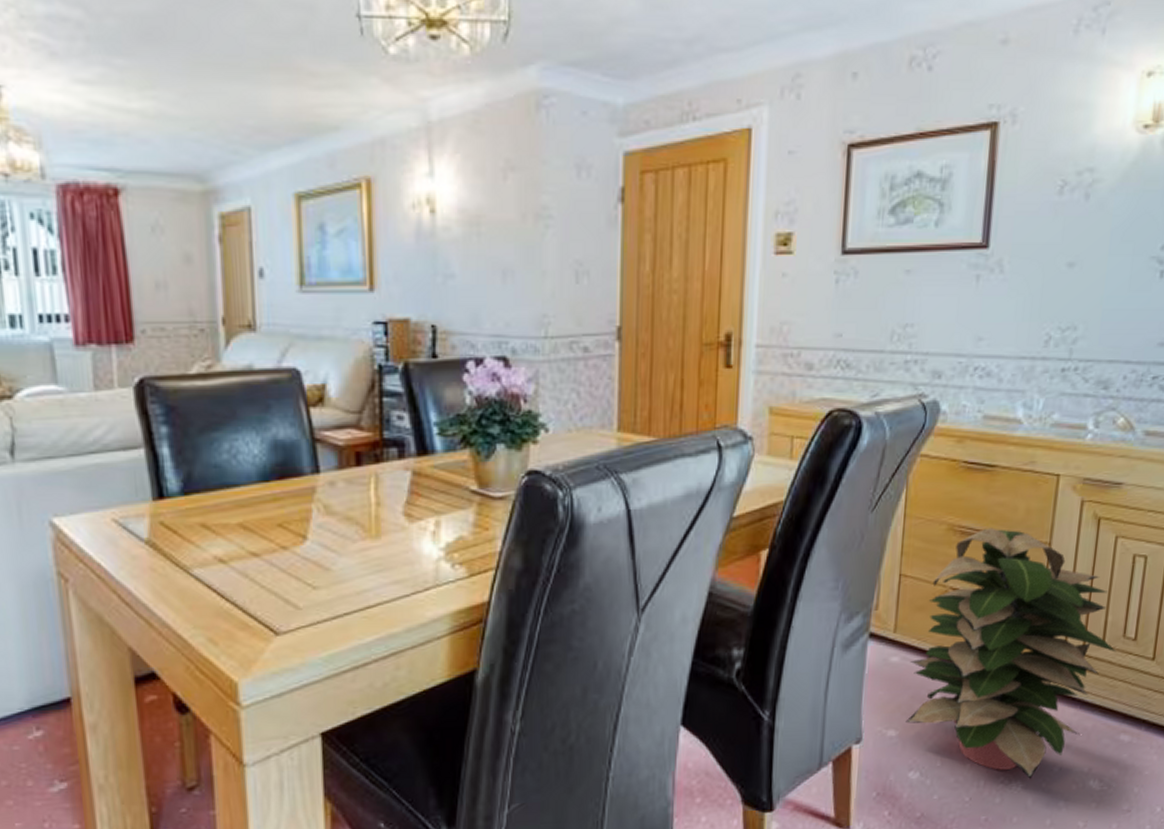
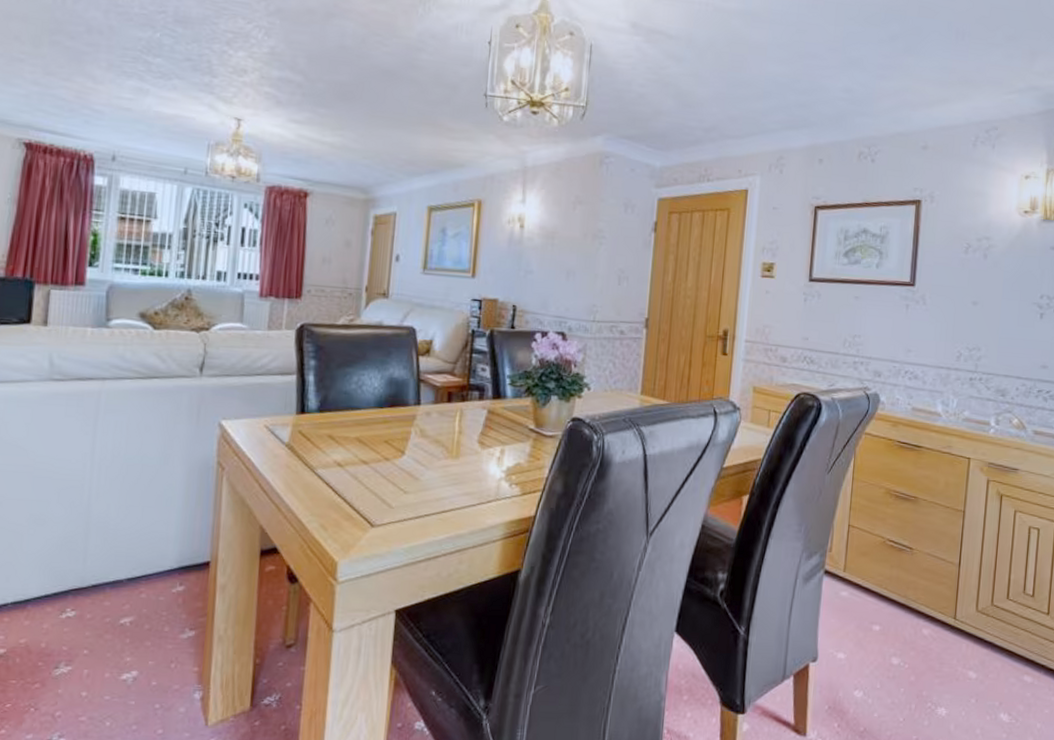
decorative plant: present [905,527,1116,779] -> none [852,494,1018,707]

